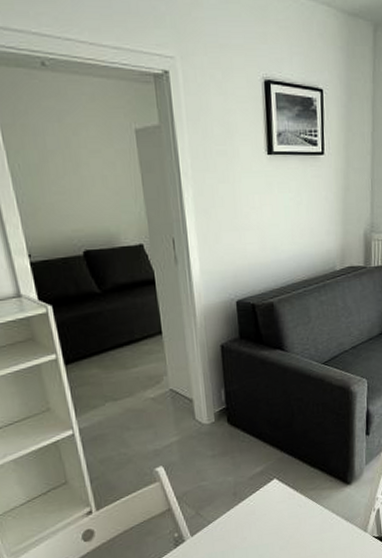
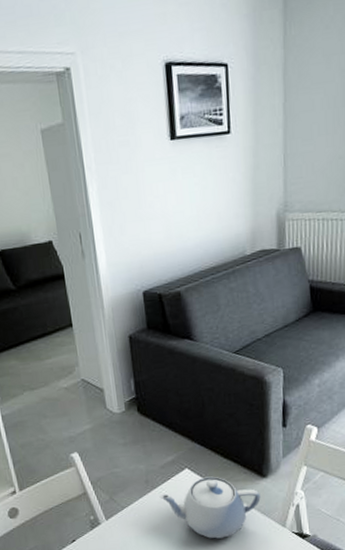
teapot: none [247,485,345,549] -> present [159,476,261,539]

